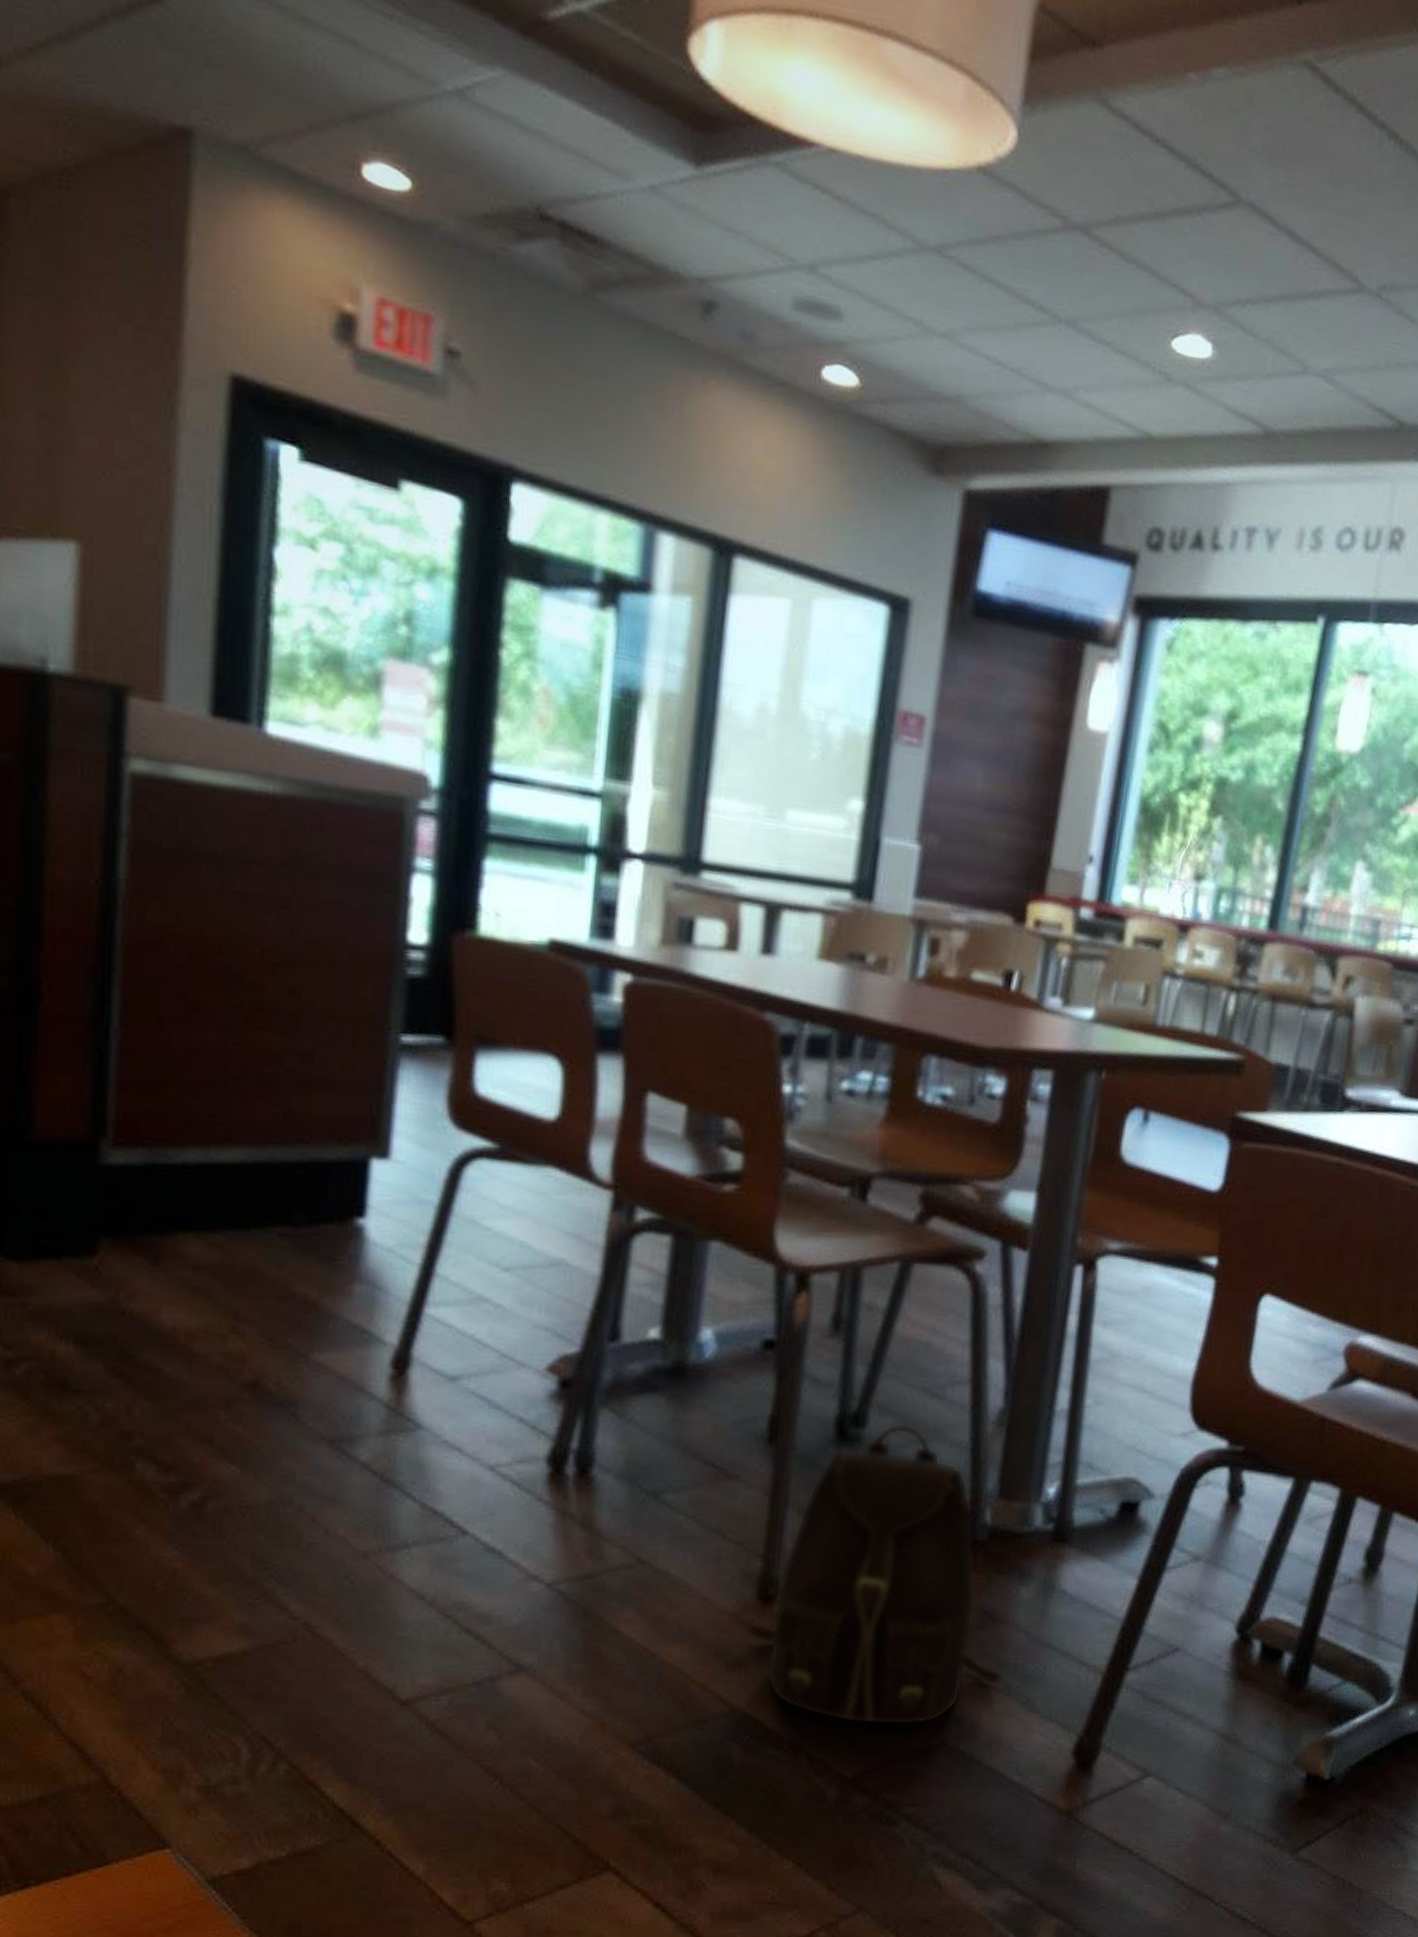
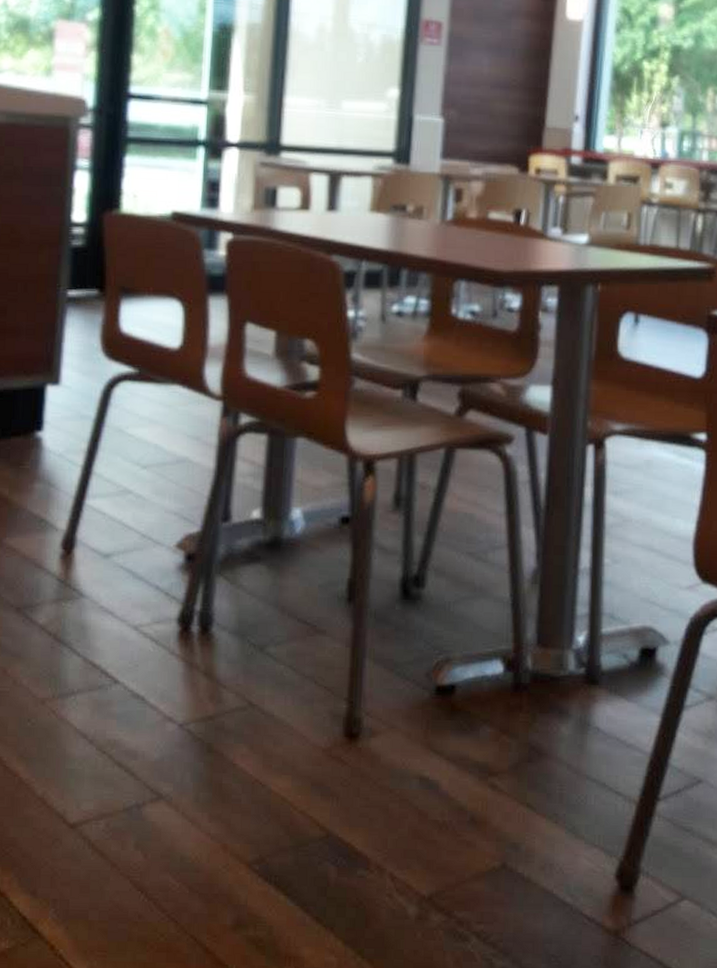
backpack: present [745,1423,1005,1726] -> none [335,583,552,850]

